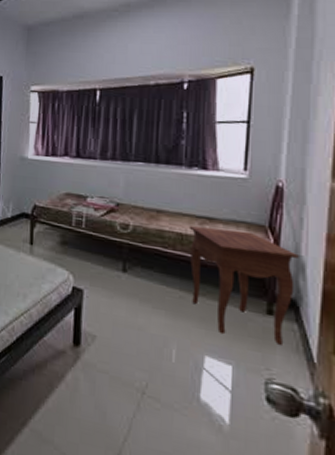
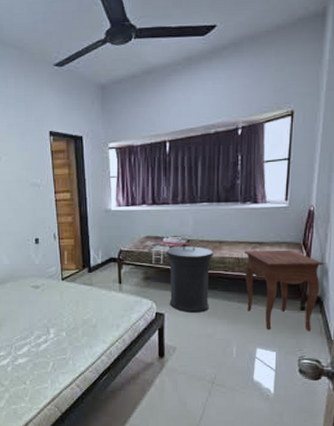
trash can: none [89,210,149,296] -> present [166,245,214,313]

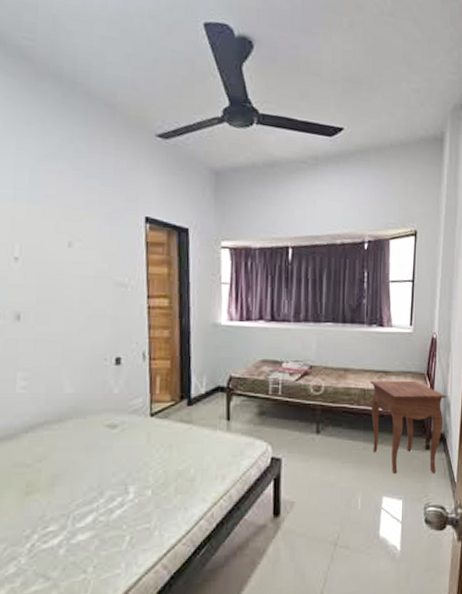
trash can: present [166,245,214,313] -> none [285,373,338,456]

